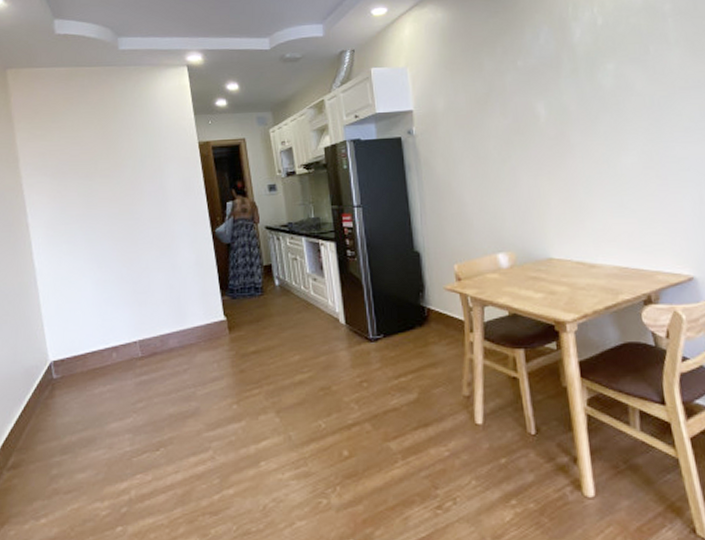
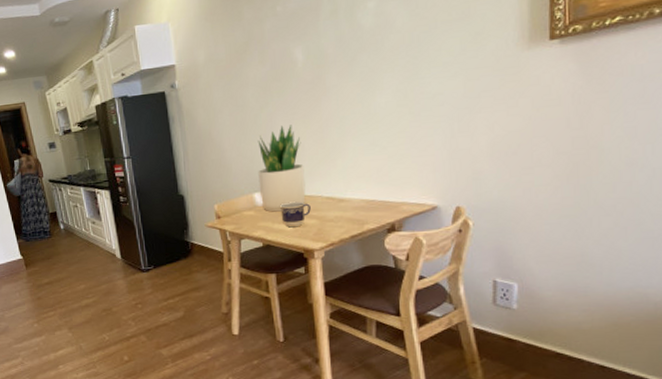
planter: none [501,181,554,276] -> present [257,125,306,212]
cup: none [527,265,560,295] -> present [280,201,311,228]

